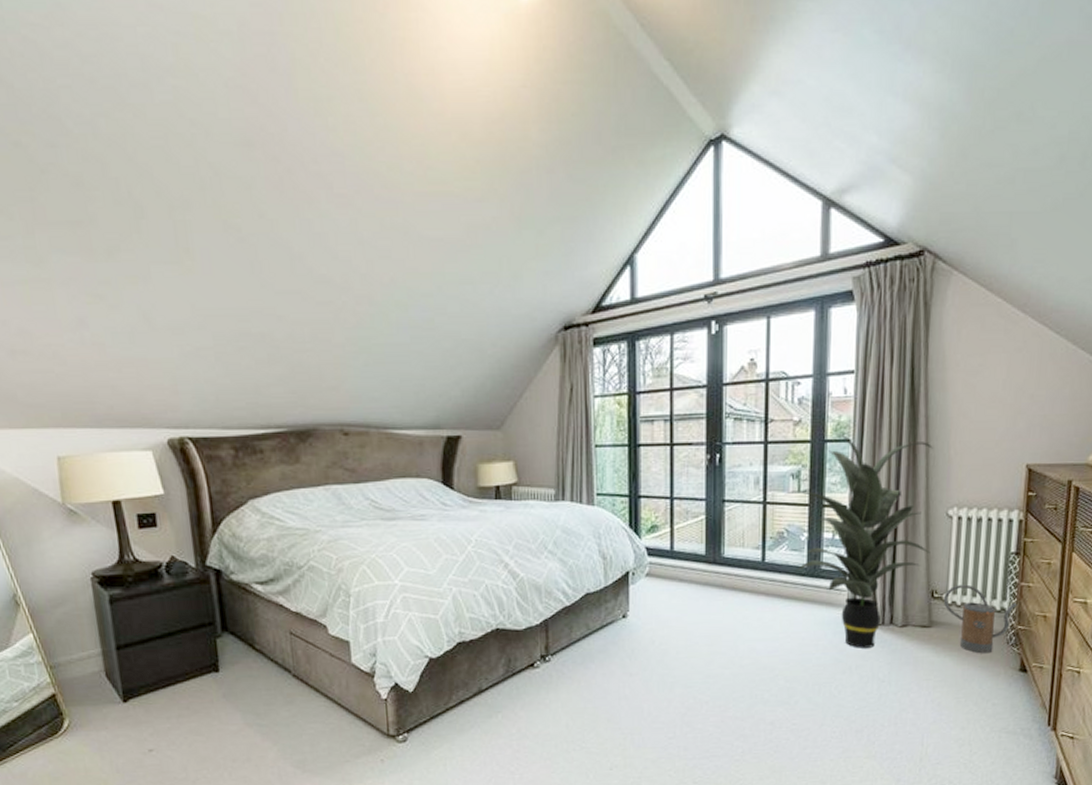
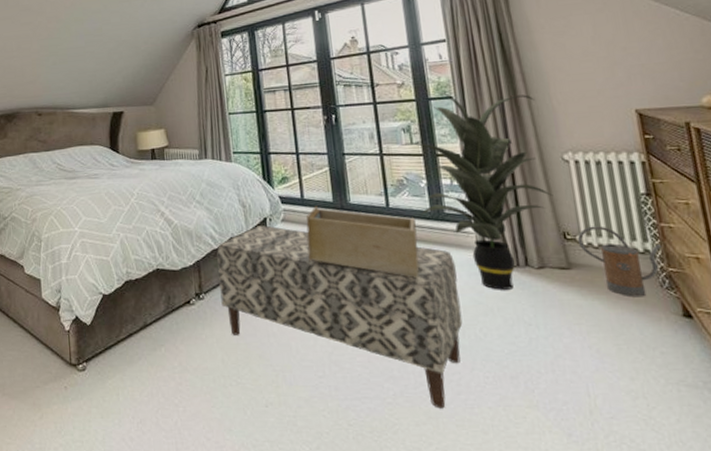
bench: none [569,580,822,763] -> present [217,225,463,409]
decorative box: none [672,559,791,637] -> present [306,206,419,278]

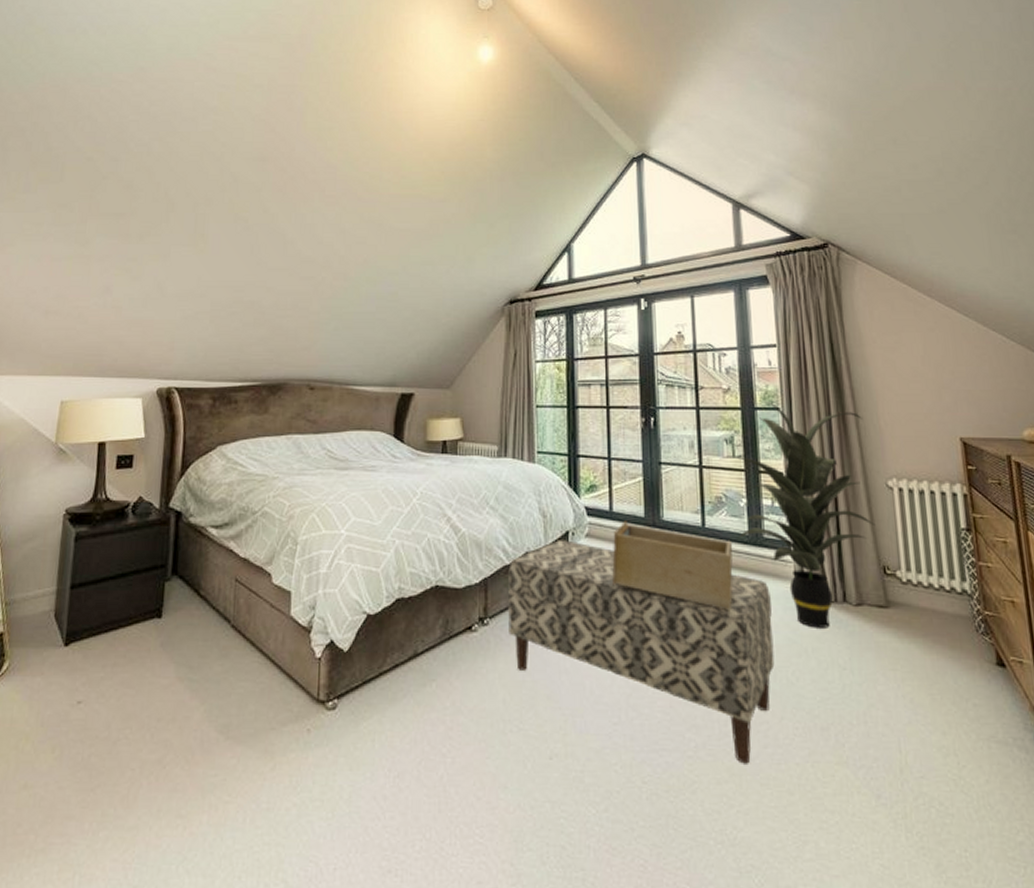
watering can: present [577,226,662,298] -> none [897,561,980,642]

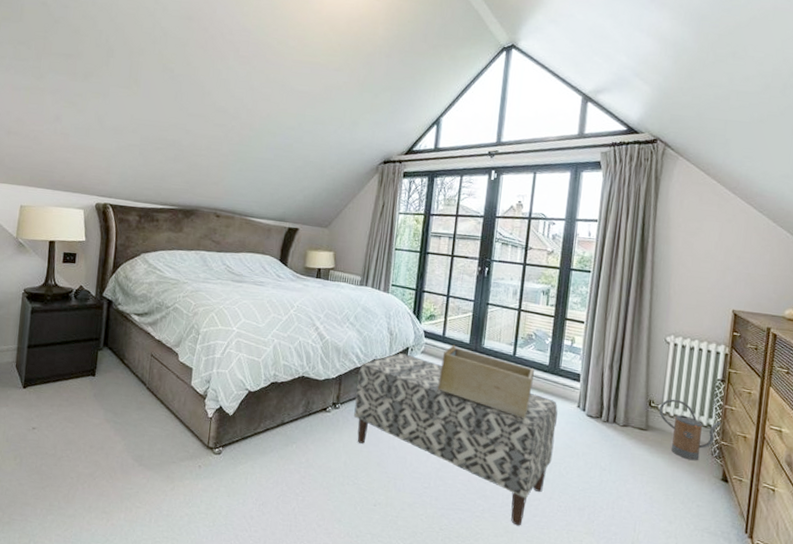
indoor plant: present [720,402,876,628] -> none [536,265,656,440]
watering can: none [897,561,980,642] -> present [658,399,722,461]

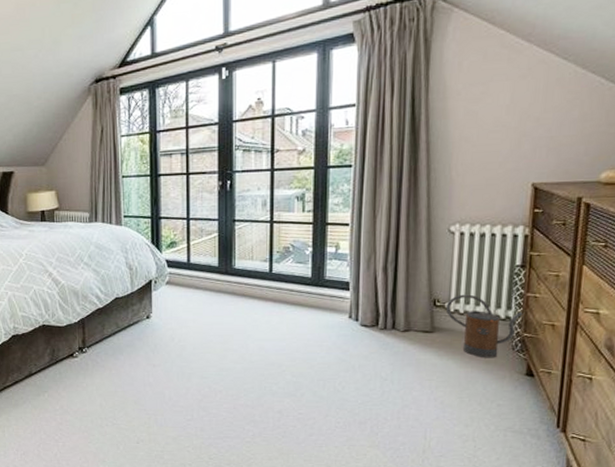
bench: present [354,353,558,526] -> none [101,287,326,447]
decorative box: present [437,344,535,419] -> none [189,270,296,337]

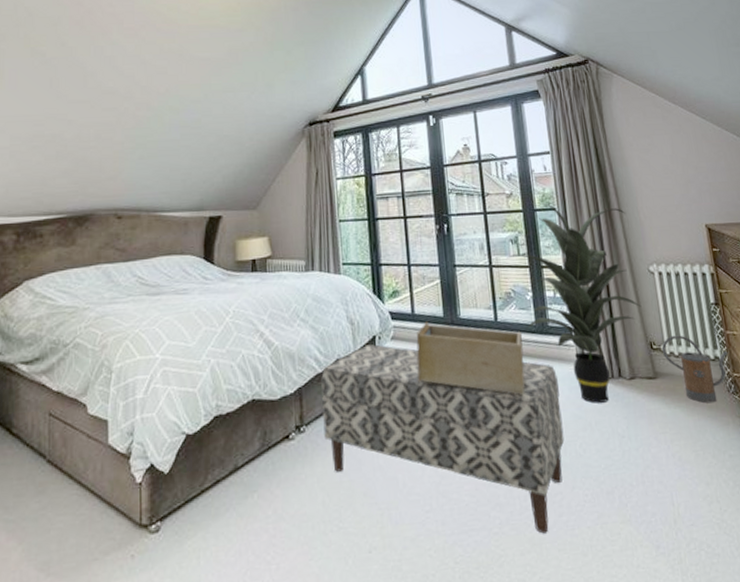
bench: none [101,287,326,447] -> present [321,344,565,534]
decorative box: none [189,270,296,337] -> present [416,321,525,395]
indoor plant: none [290,160,434,350] -> present [507,203,642,403]

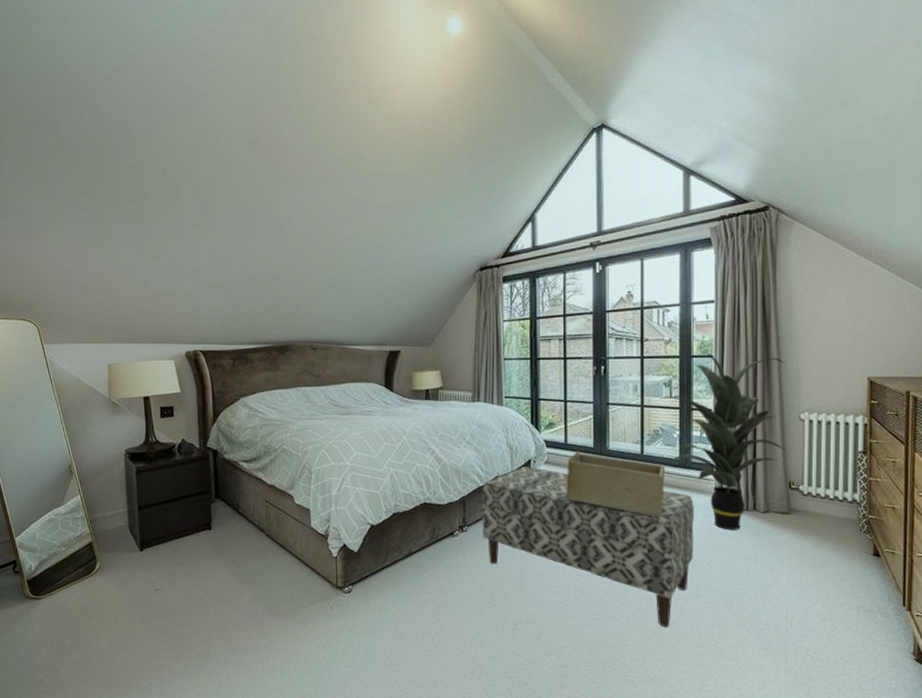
watering can: present [661,335,728,404] -> none [800,478,867,539]

